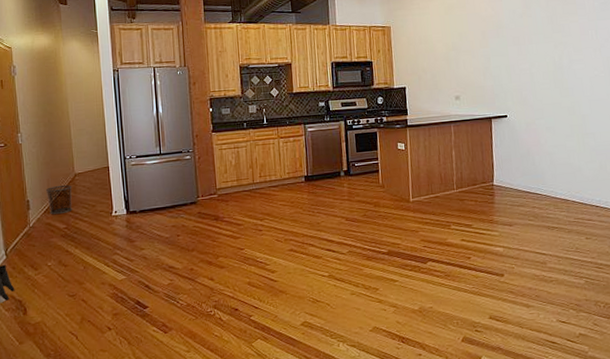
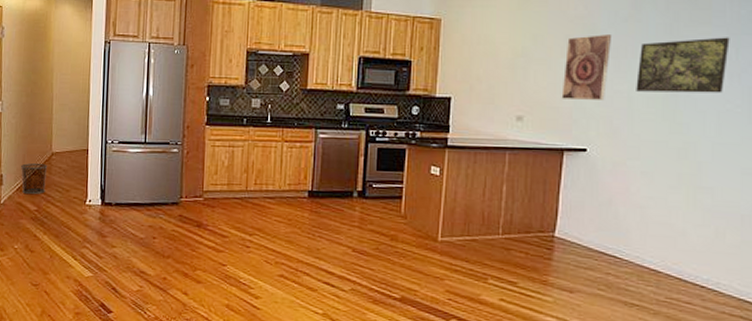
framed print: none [483,28,515,80] -> present [561,35,611,100]
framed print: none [533,23,591,68] -> present [636,37,730,93]

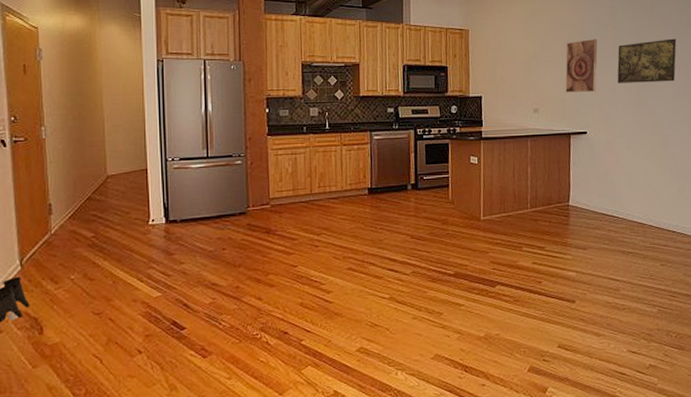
trash can: present [20,163,48,195] -> none [71,187,103,222]

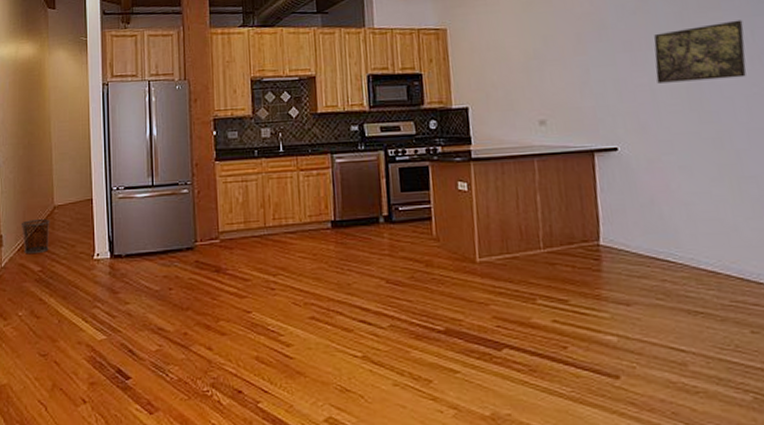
trash can: none [71,187,103,222] -> present [20,218,50,255]
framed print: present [565,39,598,93] -> none [578,28,627,98]

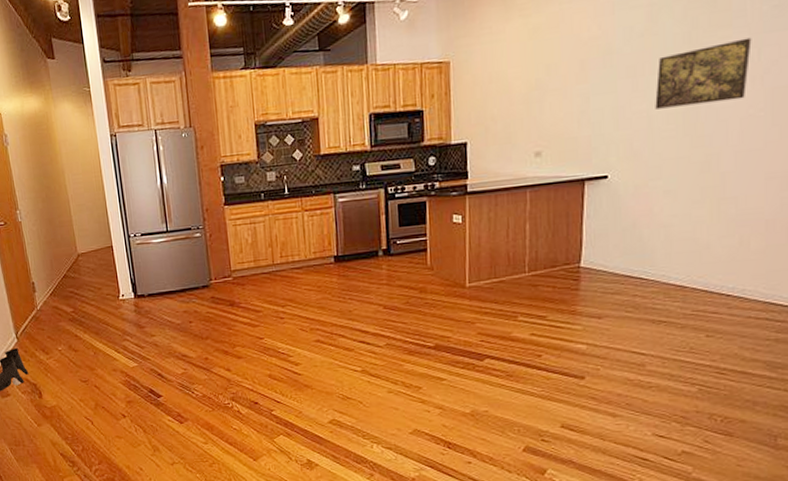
trash can: present [20,218,50,255] -> none [49,265,78,298]

